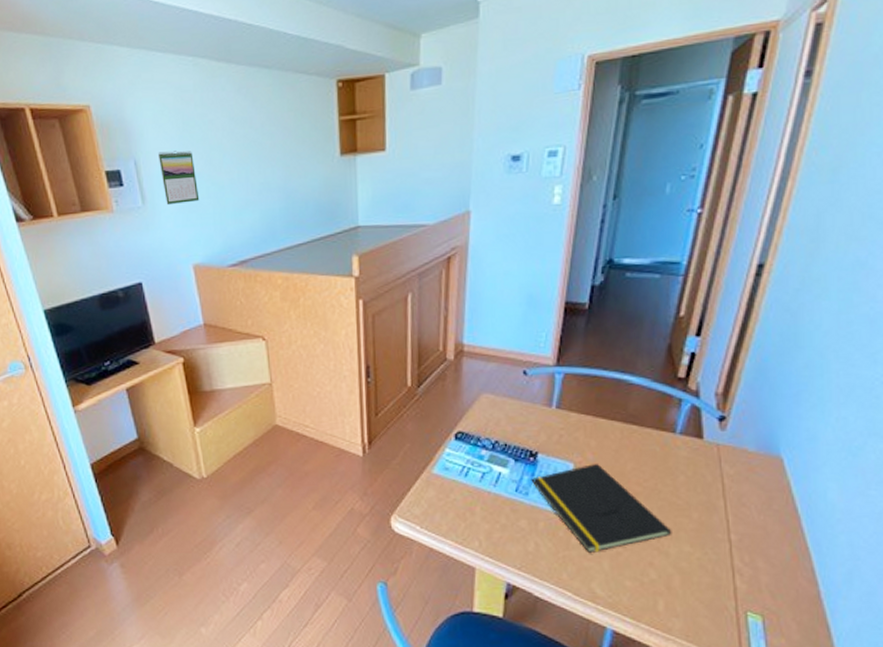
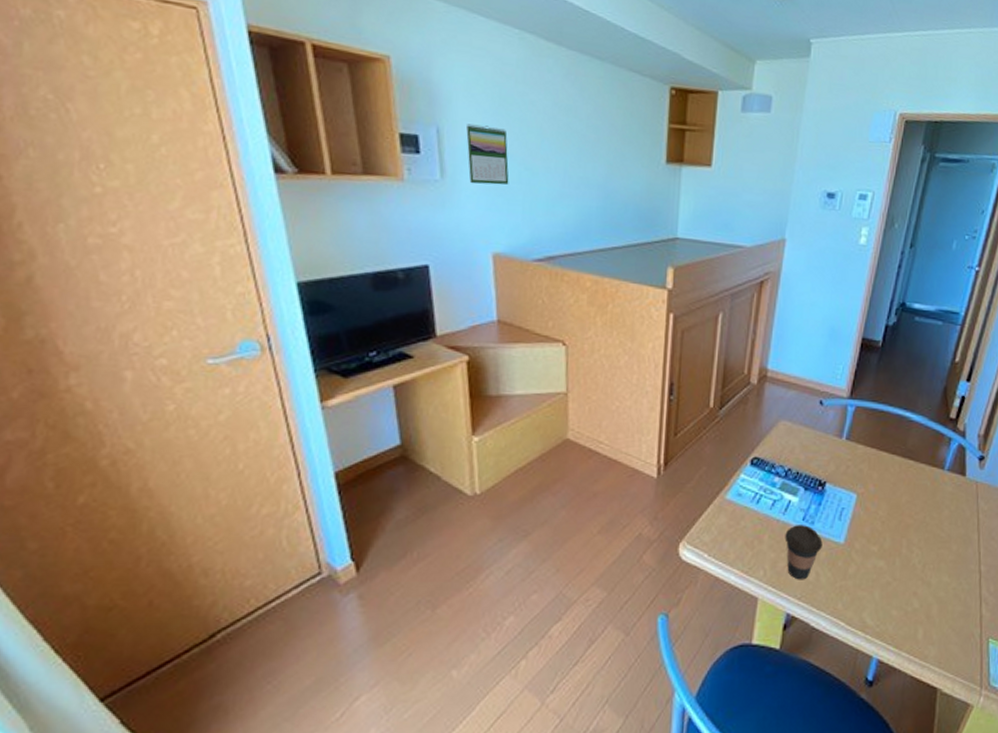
coffee cup: none [498,496,540,551] -> present [785,525,823,580]
notepad: present [531,463,672,553] -> none [818,494,935,582]

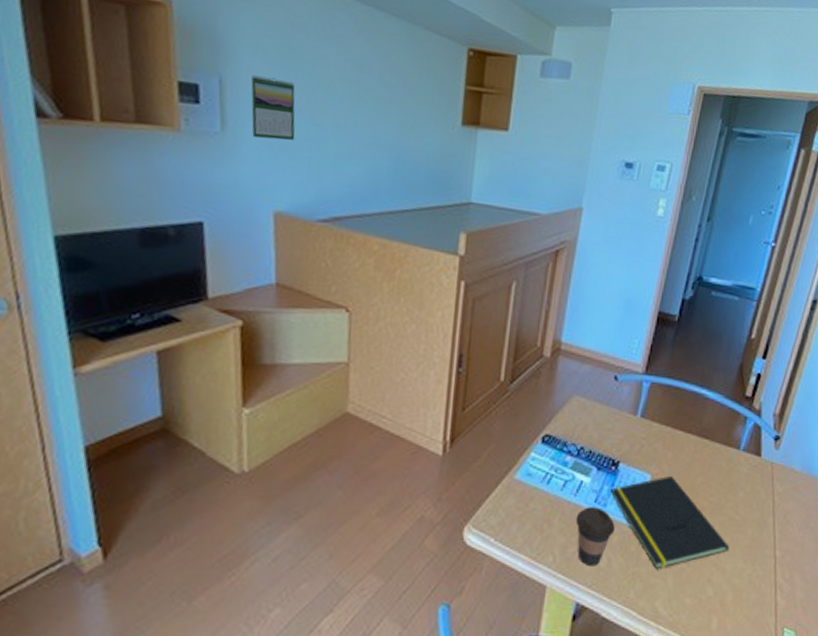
notepad: none [818,494,935,582] -> present [610,475,730,569]

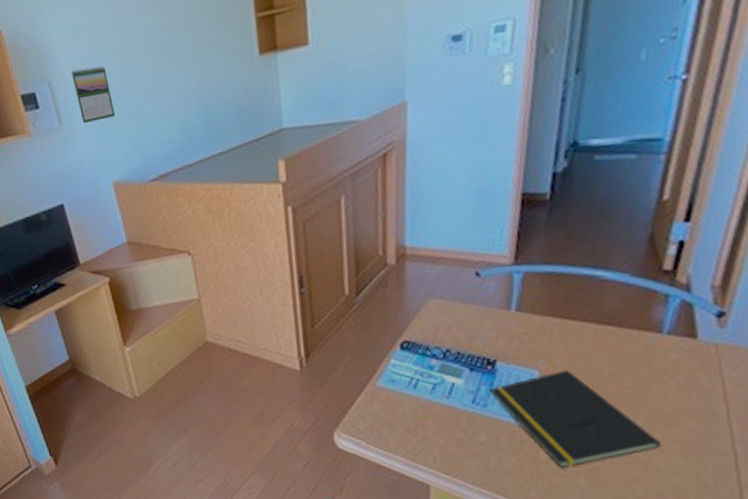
coffee cup: present [576,507,615,567] -> none [452,408,501,466]

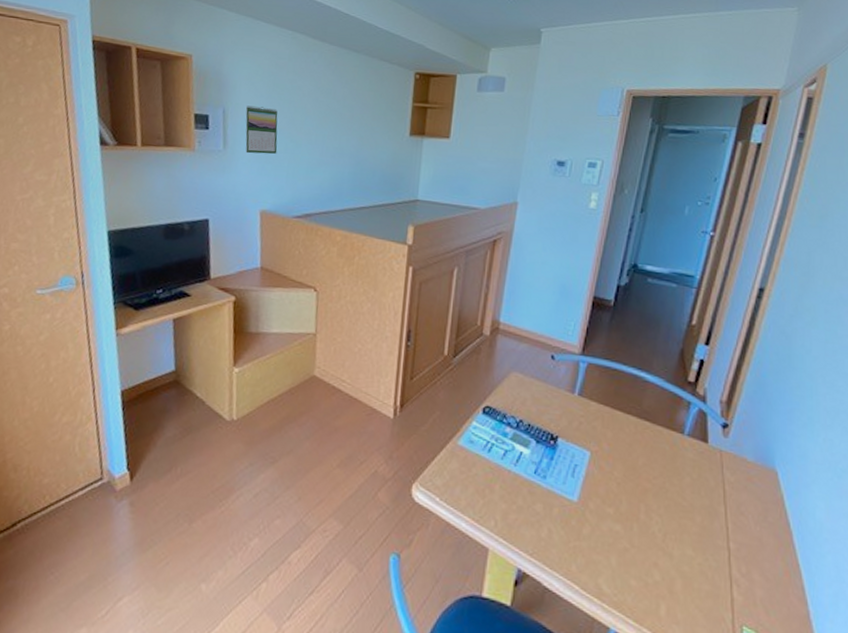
notepad: present [489,369,662,468] -> none [550,454,677,546]

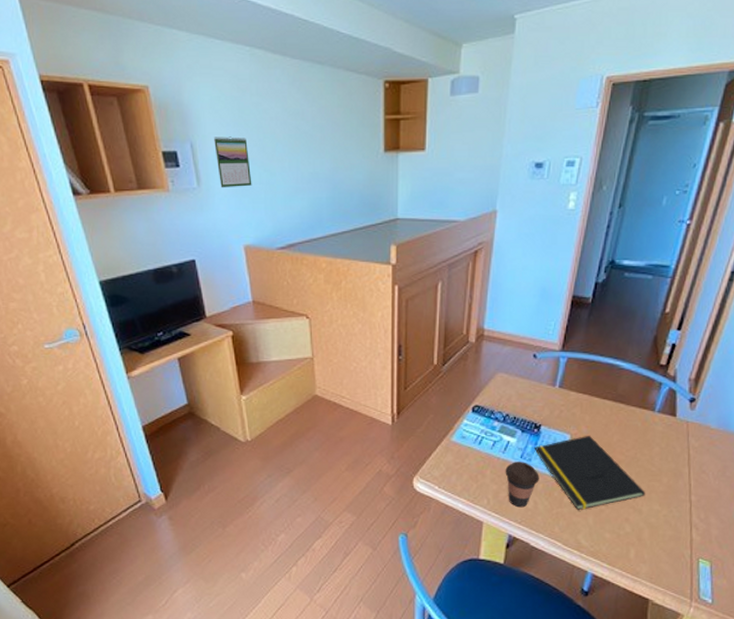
coffee cup: none [516,477,555,536] -> present [505,462,539,508]
notepad: none [550,454,677,546] -> present [534,435,646,510]

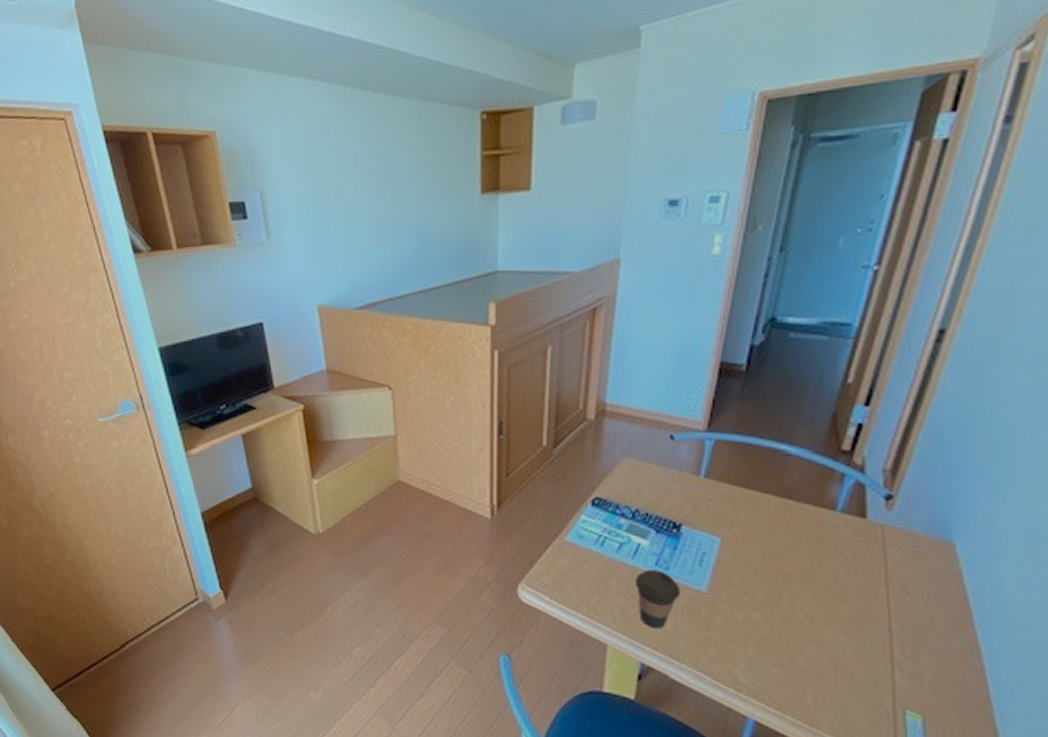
calendar: present [214,136,252,188] -> none [286,183,328,241]
notepad: present [534,435,646,510] -> none [673,538,827,636]

